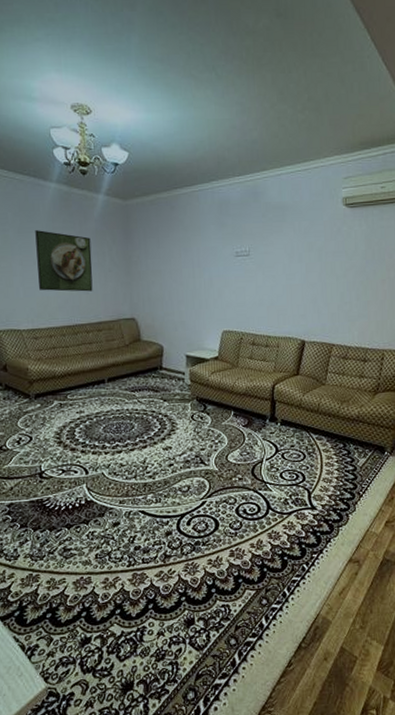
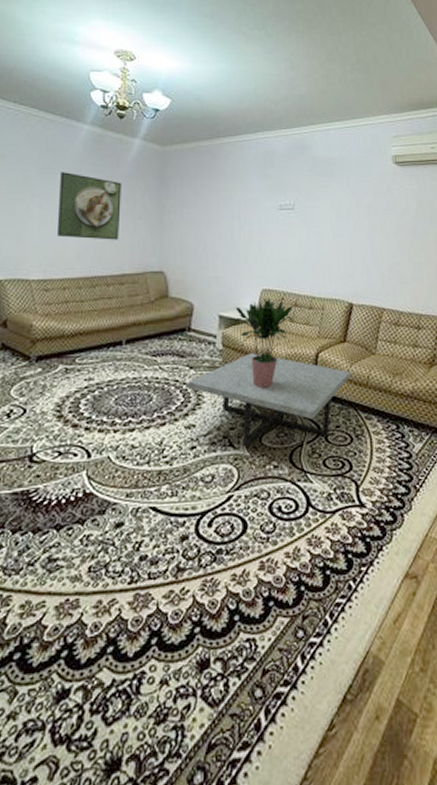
coffee table: none [163,387,303,464] -> present [188,353,350,447]
potted plant: none [199,339,252,417] -> present [234,298,293,389]

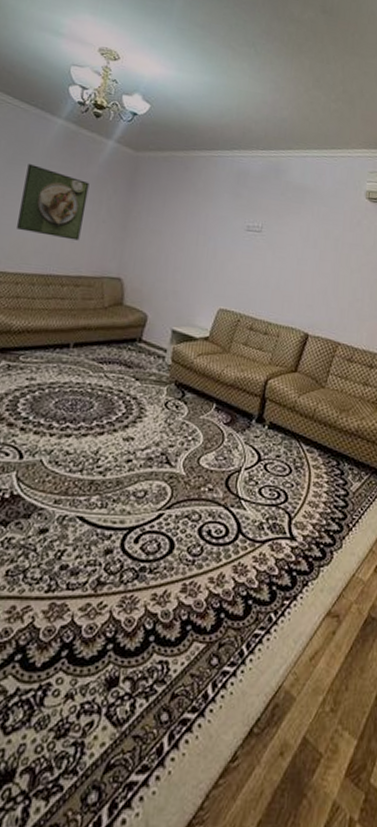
coffee table: present [188,353,350,447] -> none [131,372,297,466]
potted plant: present [234,298,293,389] -> none [186,318,248,410]

